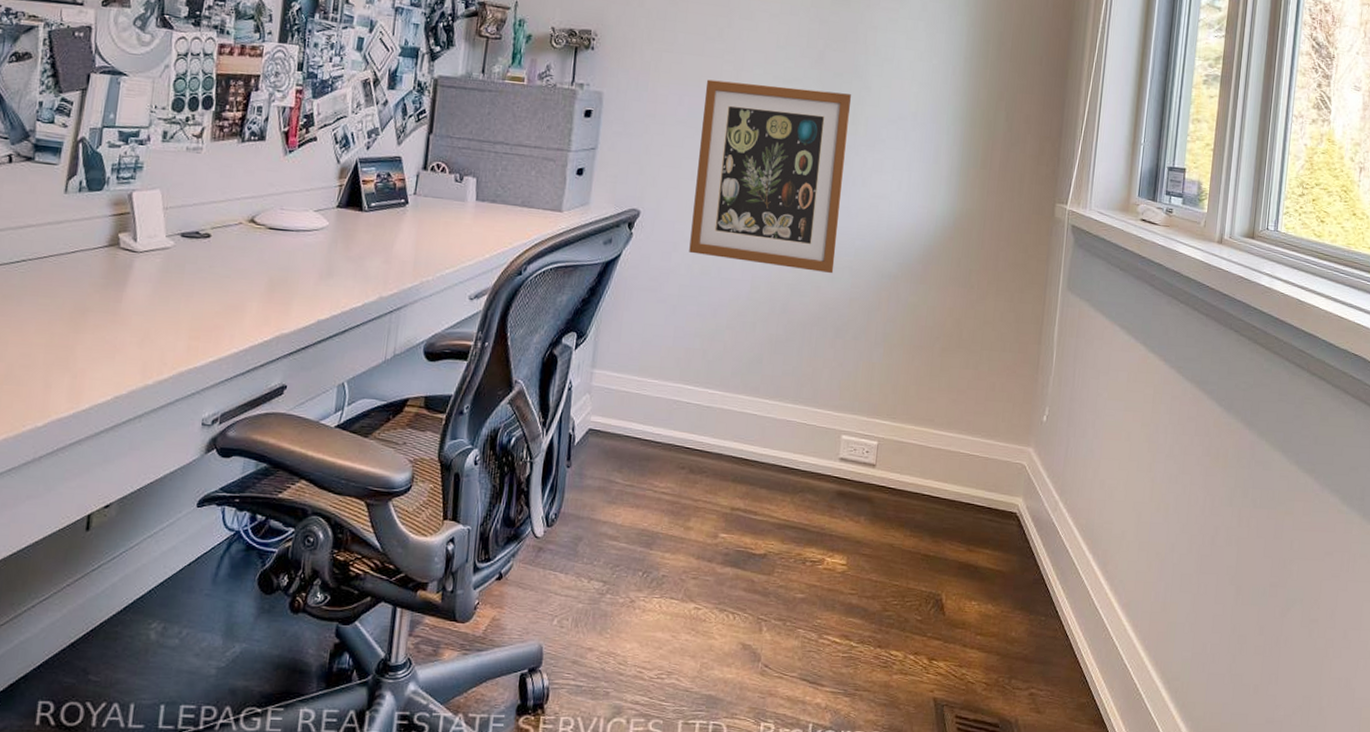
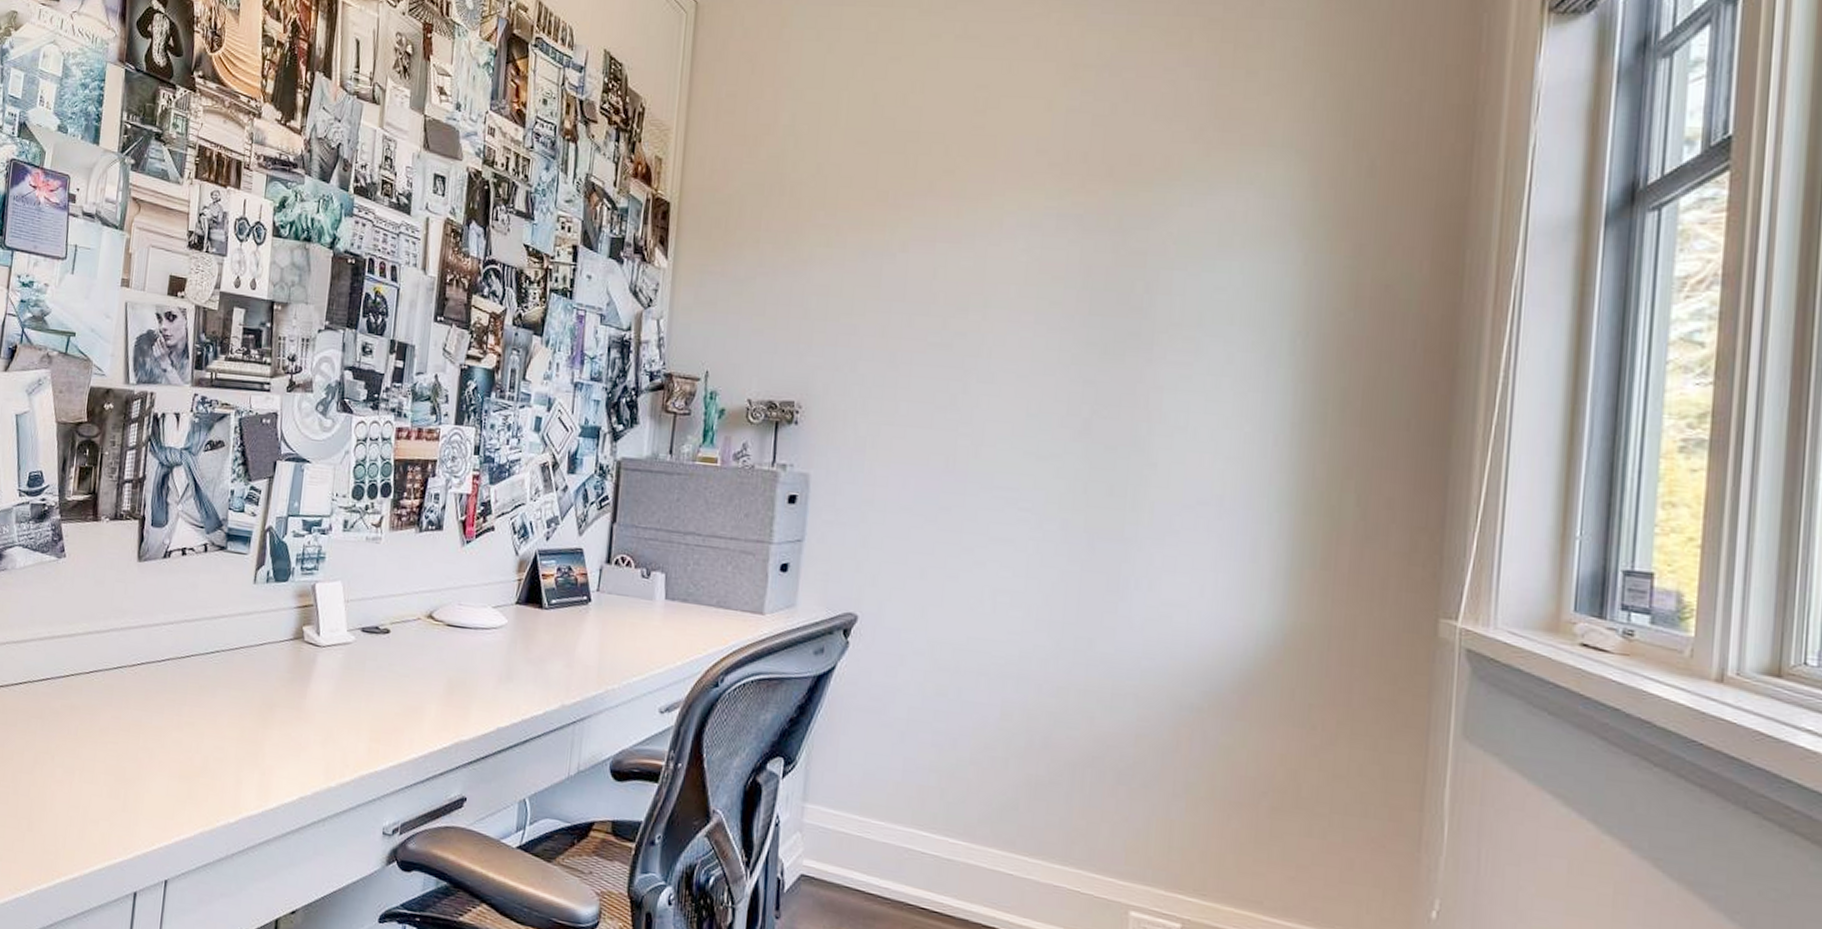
wall art: present [689,79,851,274] -> none [920,457,1130,702]

